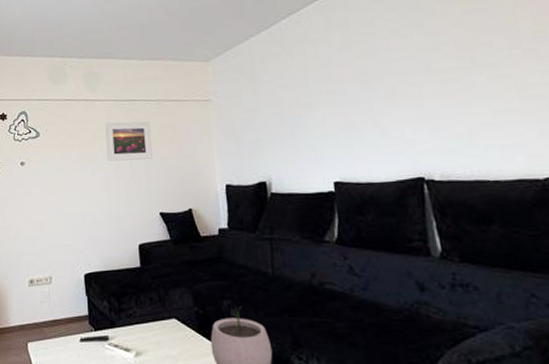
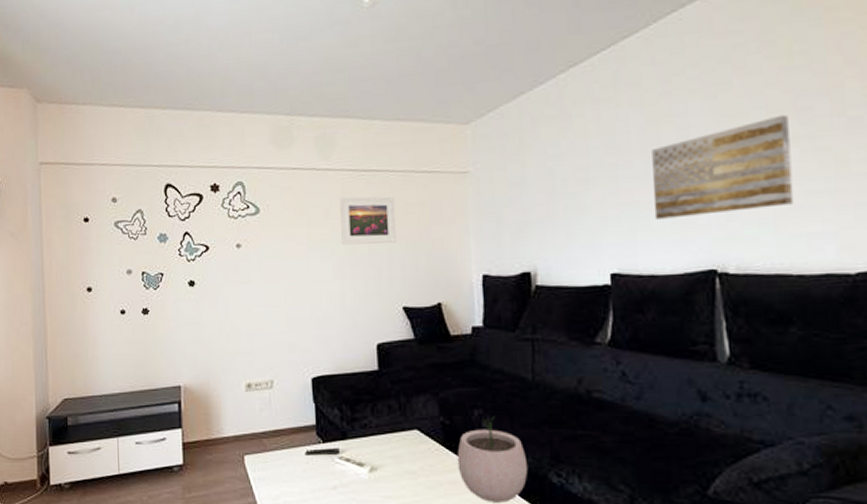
wall art: none [361,48,485,136] -> present [652,114,794,219]

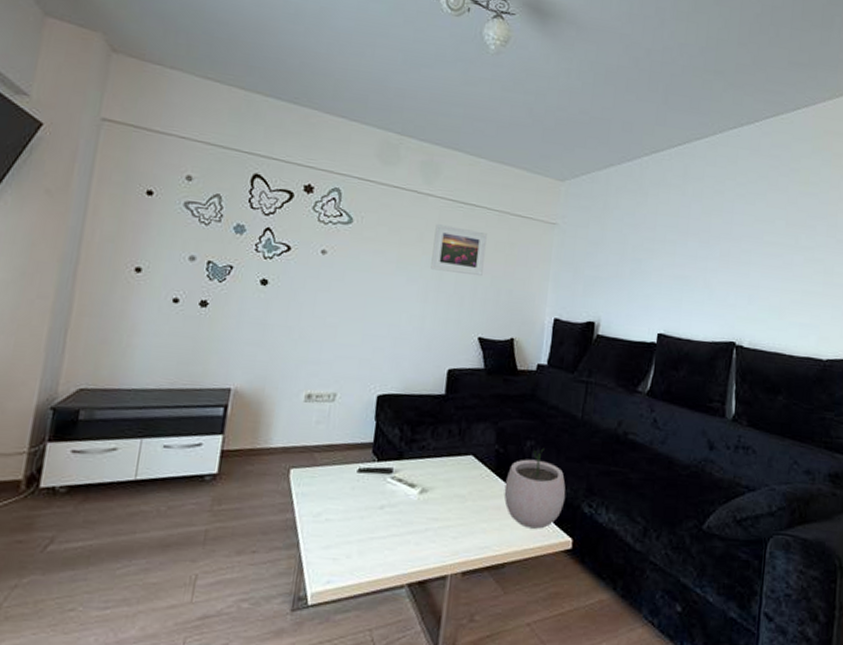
wall art: present [652,114,794,219] -> none [697,228,799,299]

